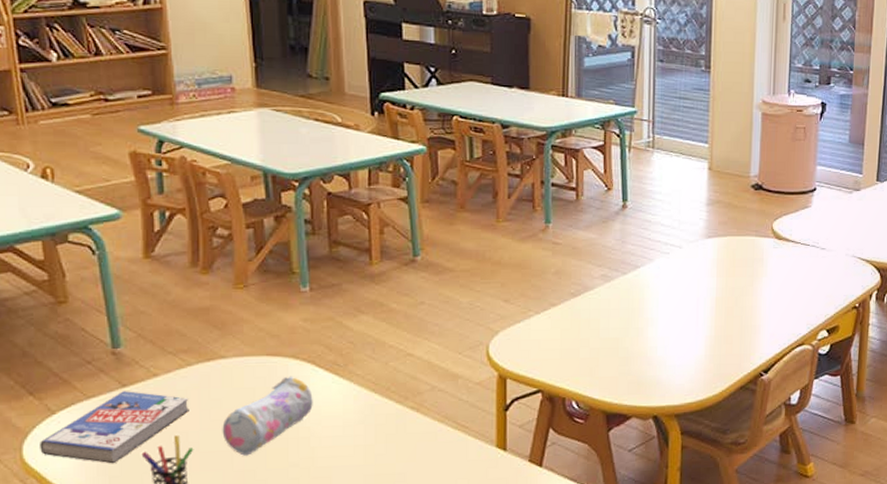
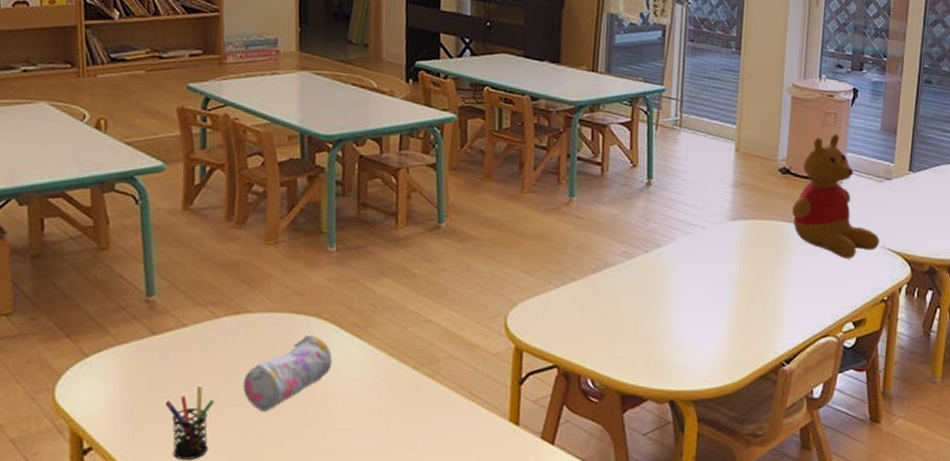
book: present [40,391,189,464] -> none [71,339,214,411]
teddy bear: none [766,148,850,269] -> present [792,134,879,259]

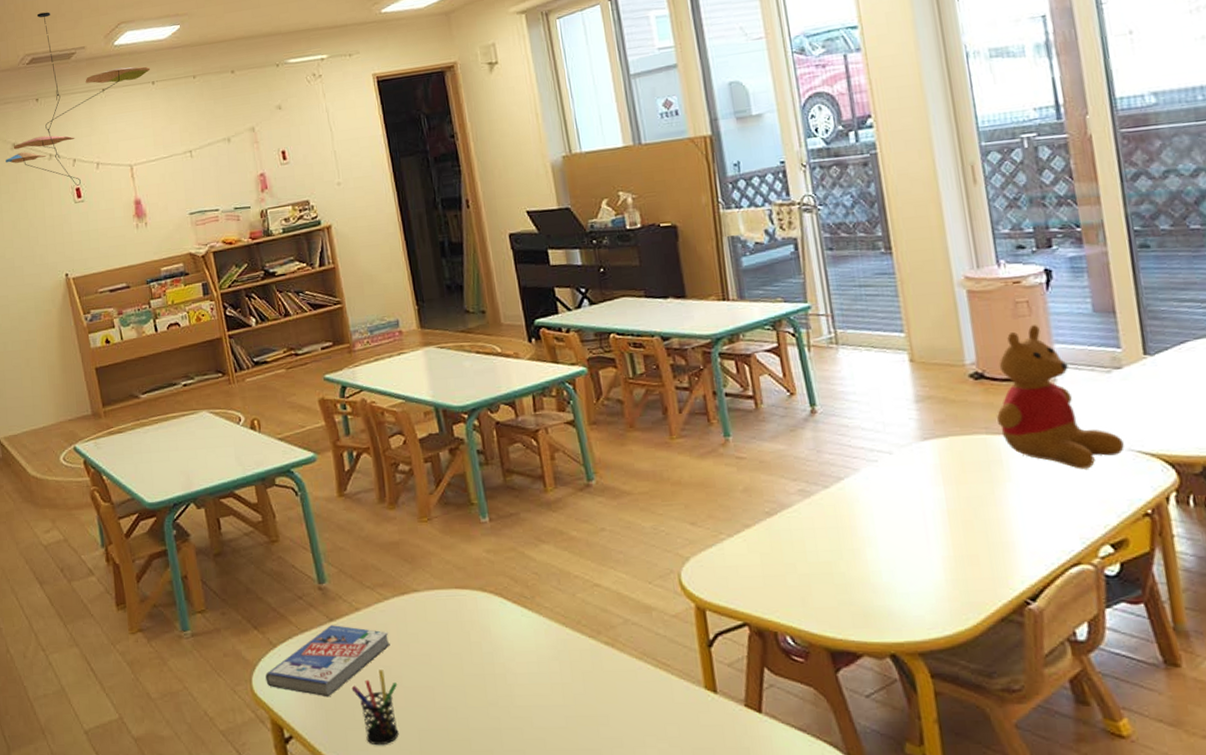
book: none [71,339,214,411] -> present [265,625,390,697]
pencil case: present [243,334,332,412] -> none [421,609,505,692]

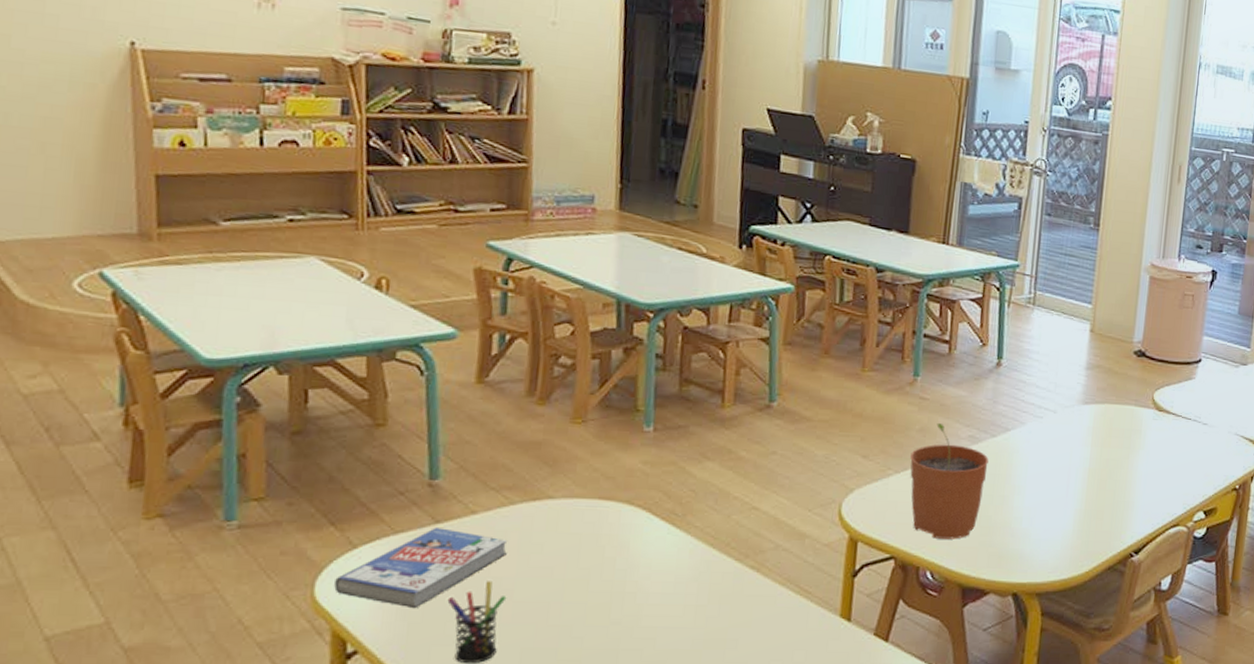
plant pot: none [740,481,830,601] -> present [910,423,989,539]
teddy bear: present [997,325,1124,469] -> none [1146,317,1233,446]

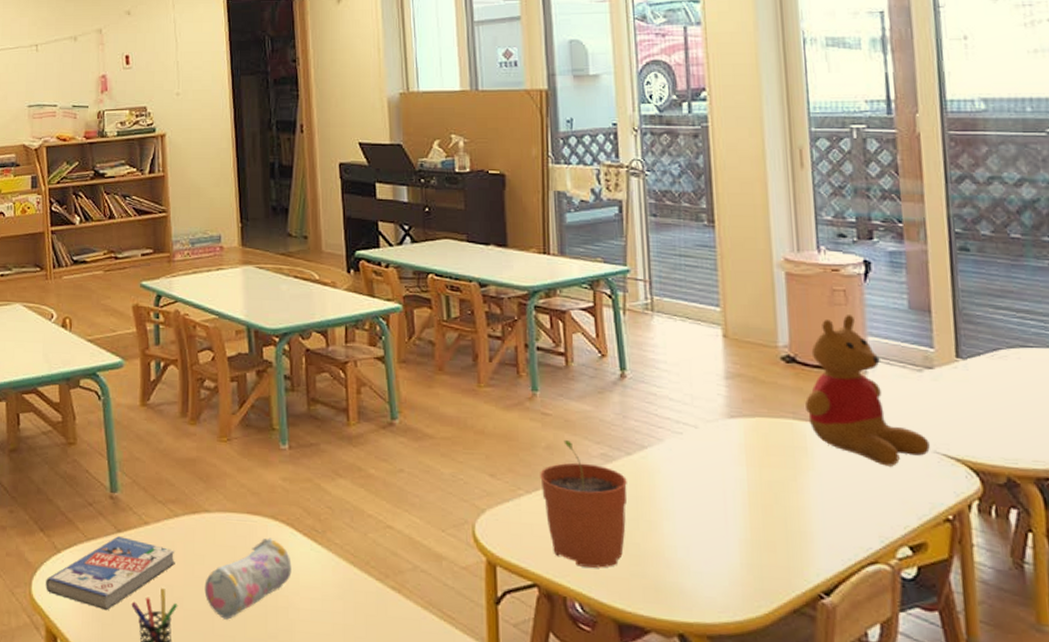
pencil case: none [540,523,645,609] -> present [204,537,292,620]
teddy bear: none [1146,317,1233,446] -> present [805,315,930,467]

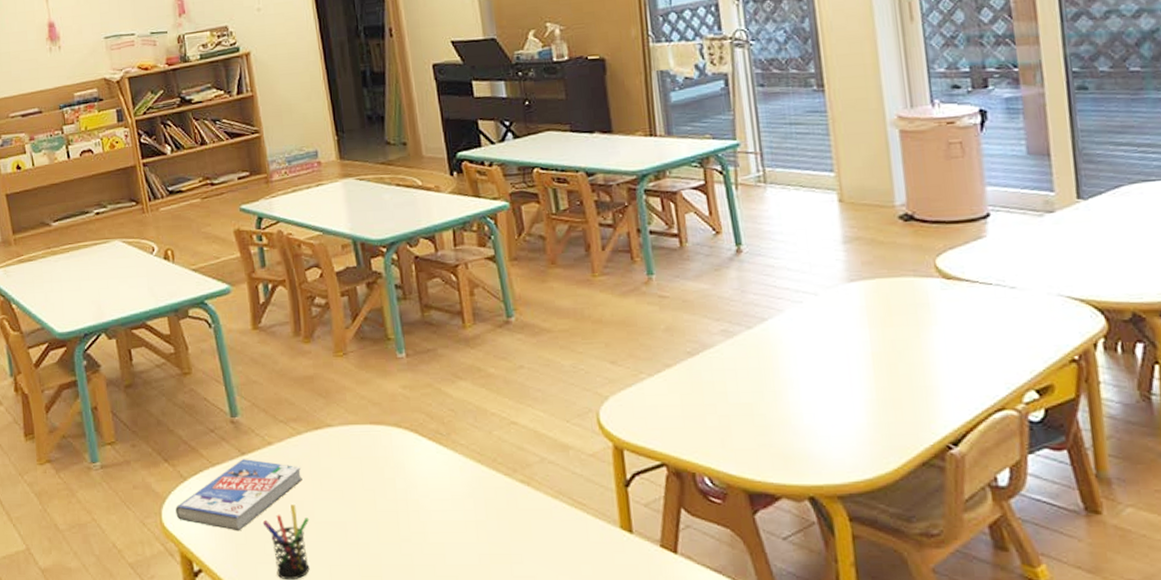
pencil case: present [204,537,292,620] -> none [334,445,420,528]
plant pot: present [540,440,627,568] -> none [661,320,751,442]
teddy bear: present [805,315,930,467] -> none [925,166,1054,314]

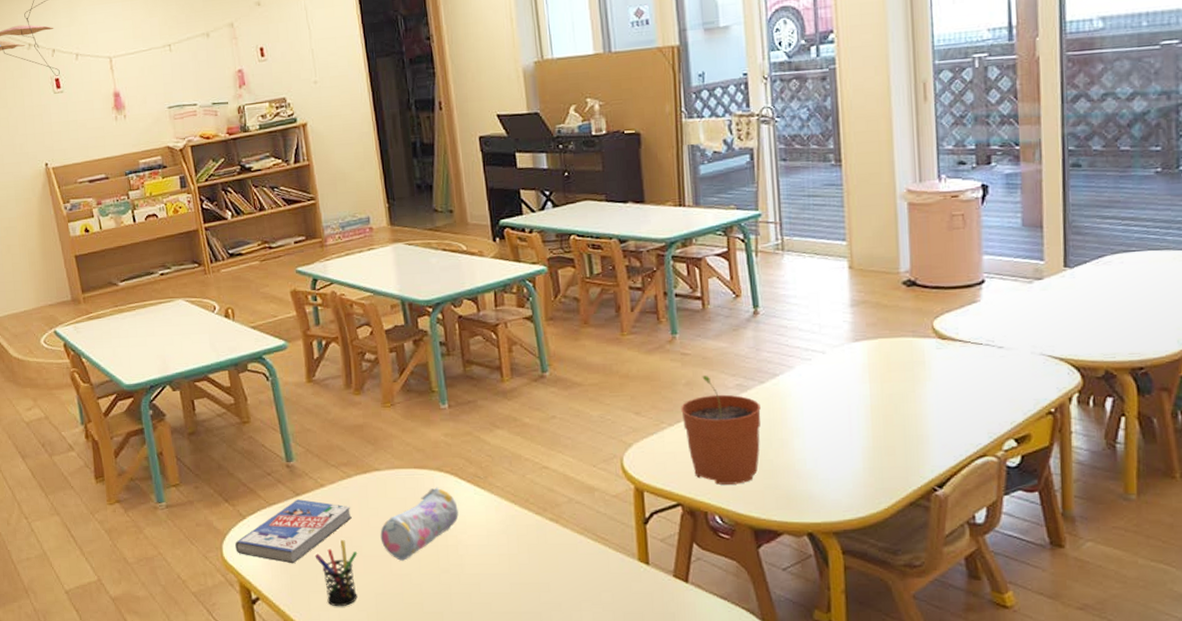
pencil case: none [334,445,420,528] -> present [380,487,459,561]
plant pot: none [661,320,751,442] -> present [681,376,761,485]

